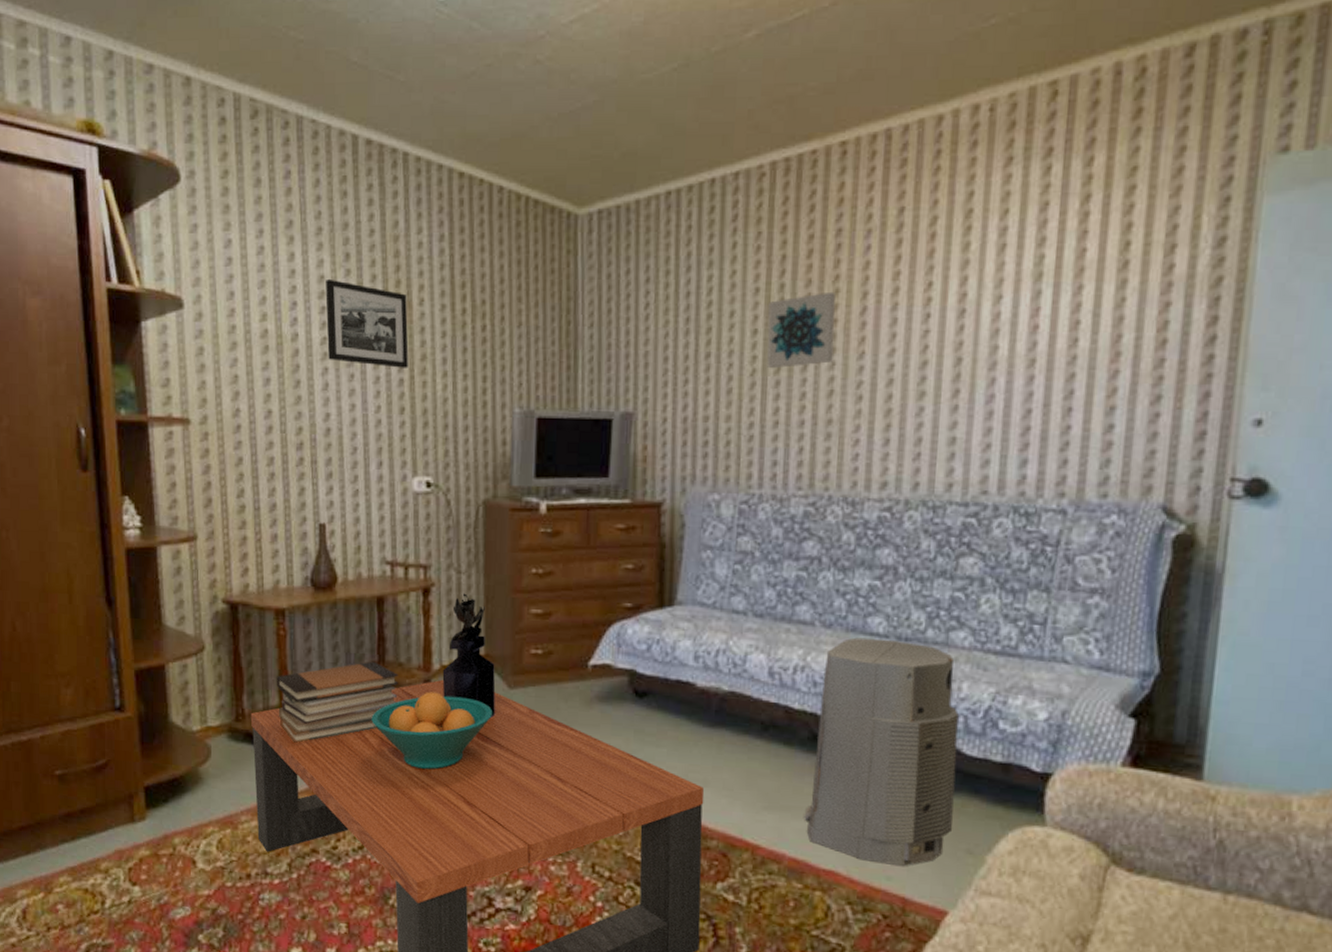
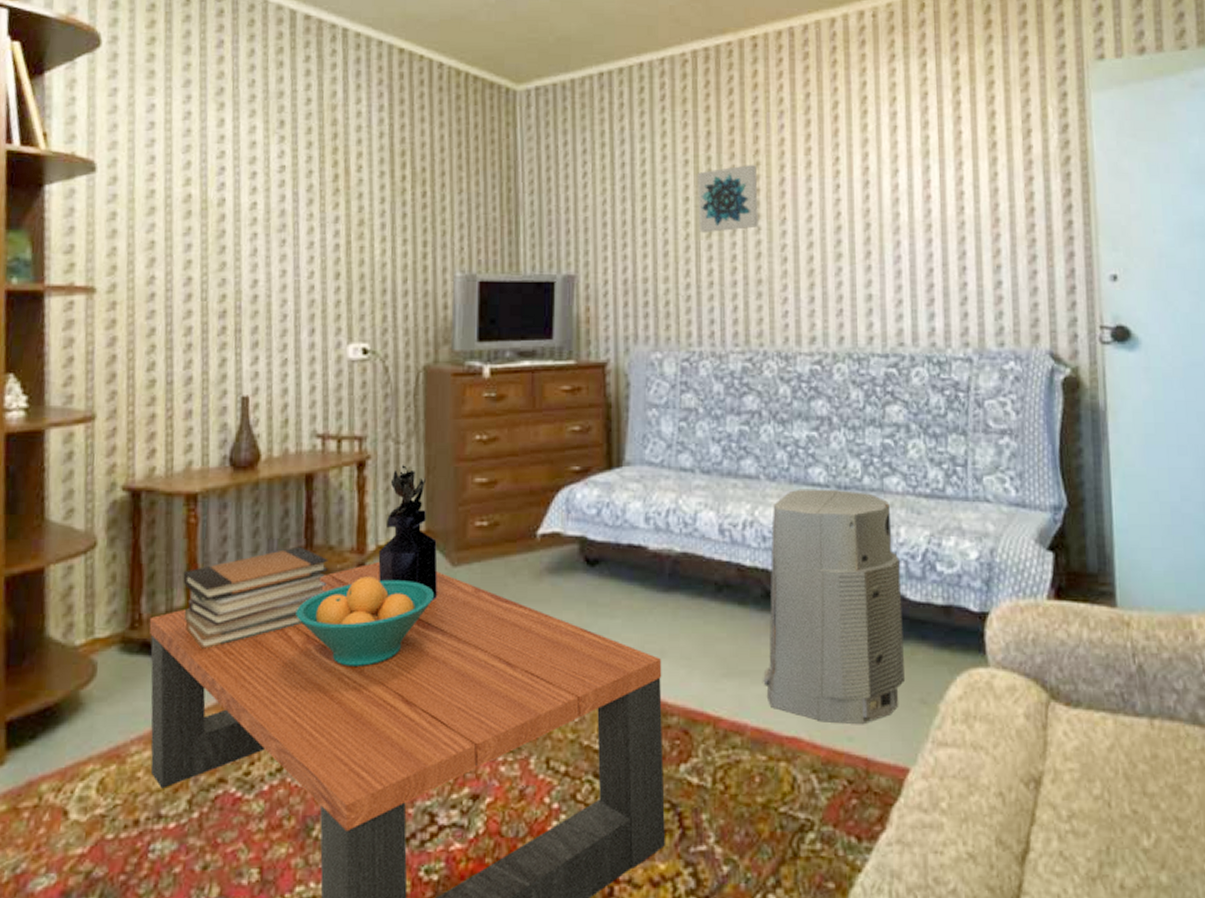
picture frame: present [325,278,409,368] -> none [257,144,346,233]

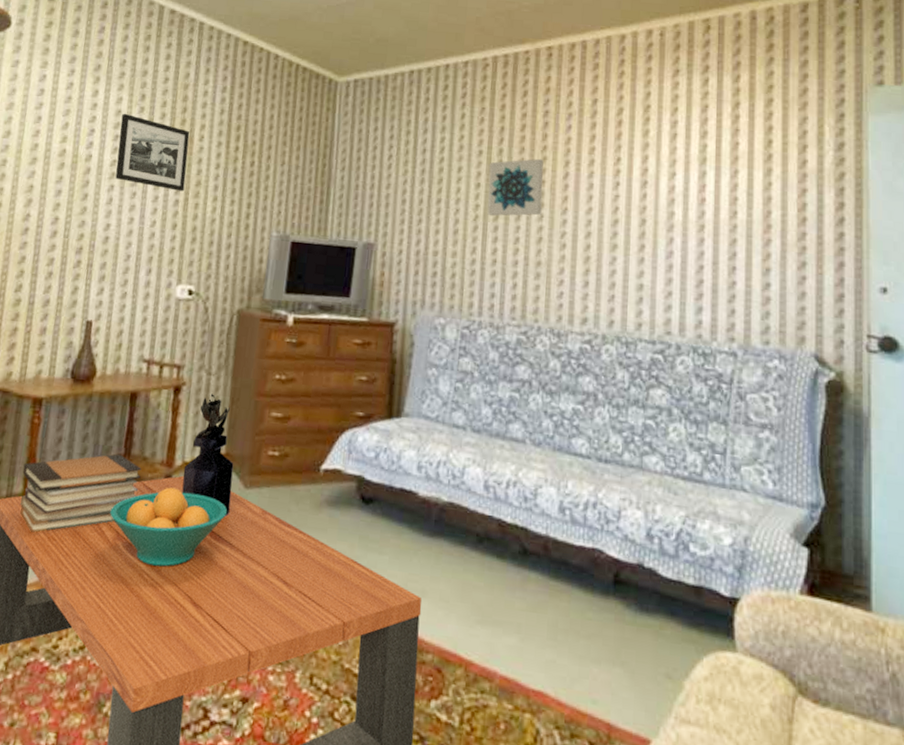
picture frame: none [257,144,346,233] -> present [115,113,190,191]
air purifier: present [763,489,904,725] -> none [515,456,654,690]

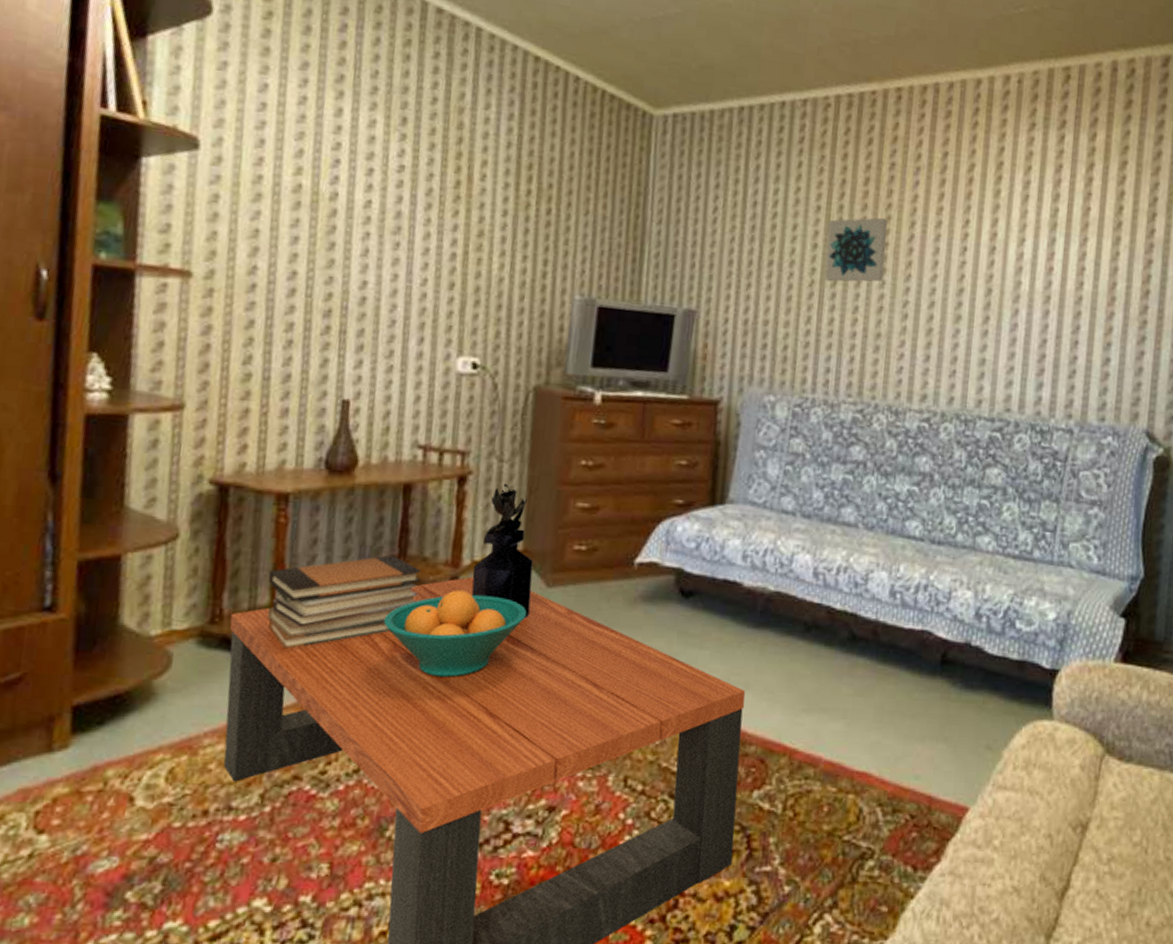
picture frame: present [115,113,190,191] -> none [371,140,468,243]

